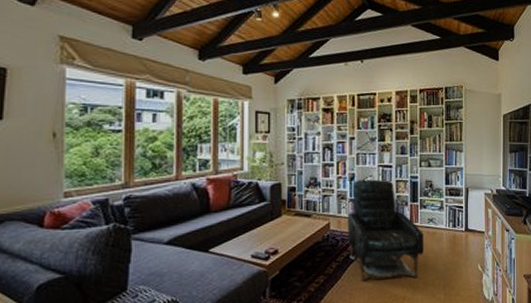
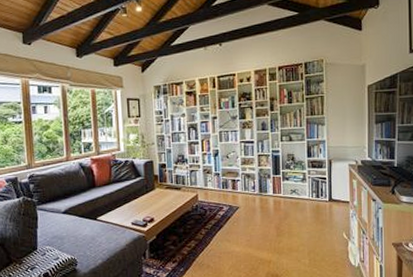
armchair: present [347,179,425,280] -> none [213,154,288,245]

